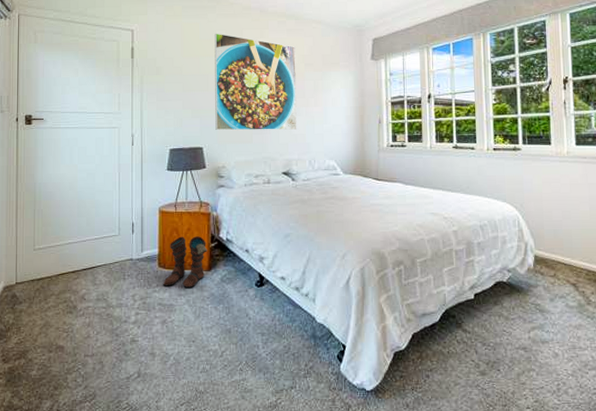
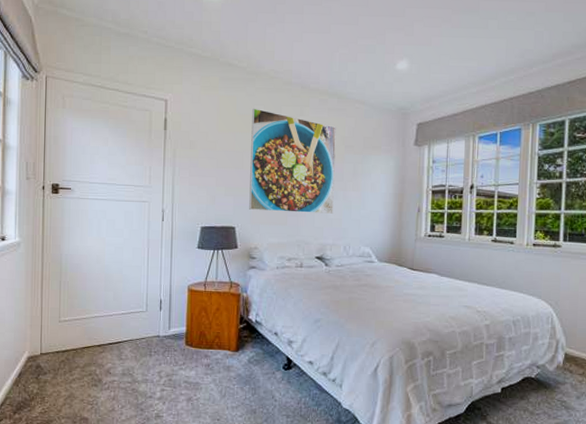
boots: present [162,236,208,288] -> none [189,316,236,368]

